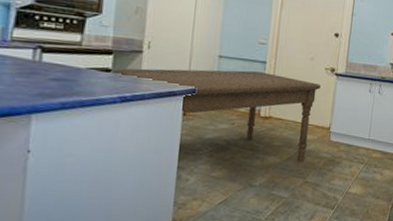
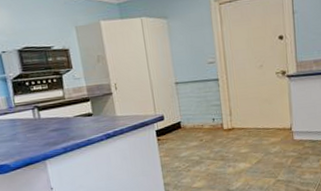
dining table: present [112,68,321,163] -> none [93,88,275,164]

